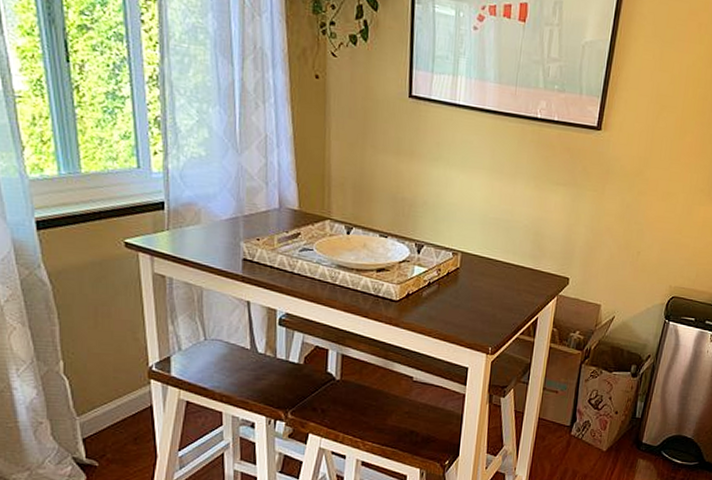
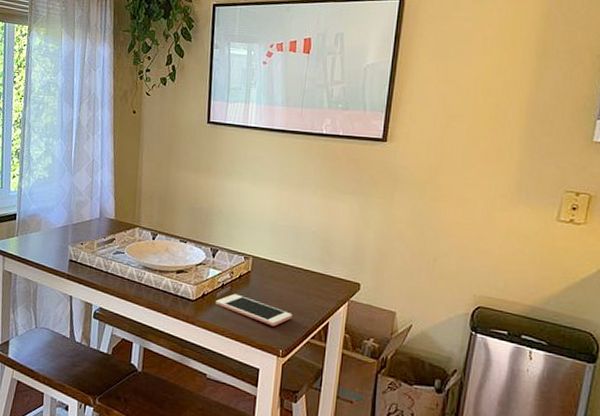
cell phone: none [422,292,502,324] -> present [216,293,292,327]

